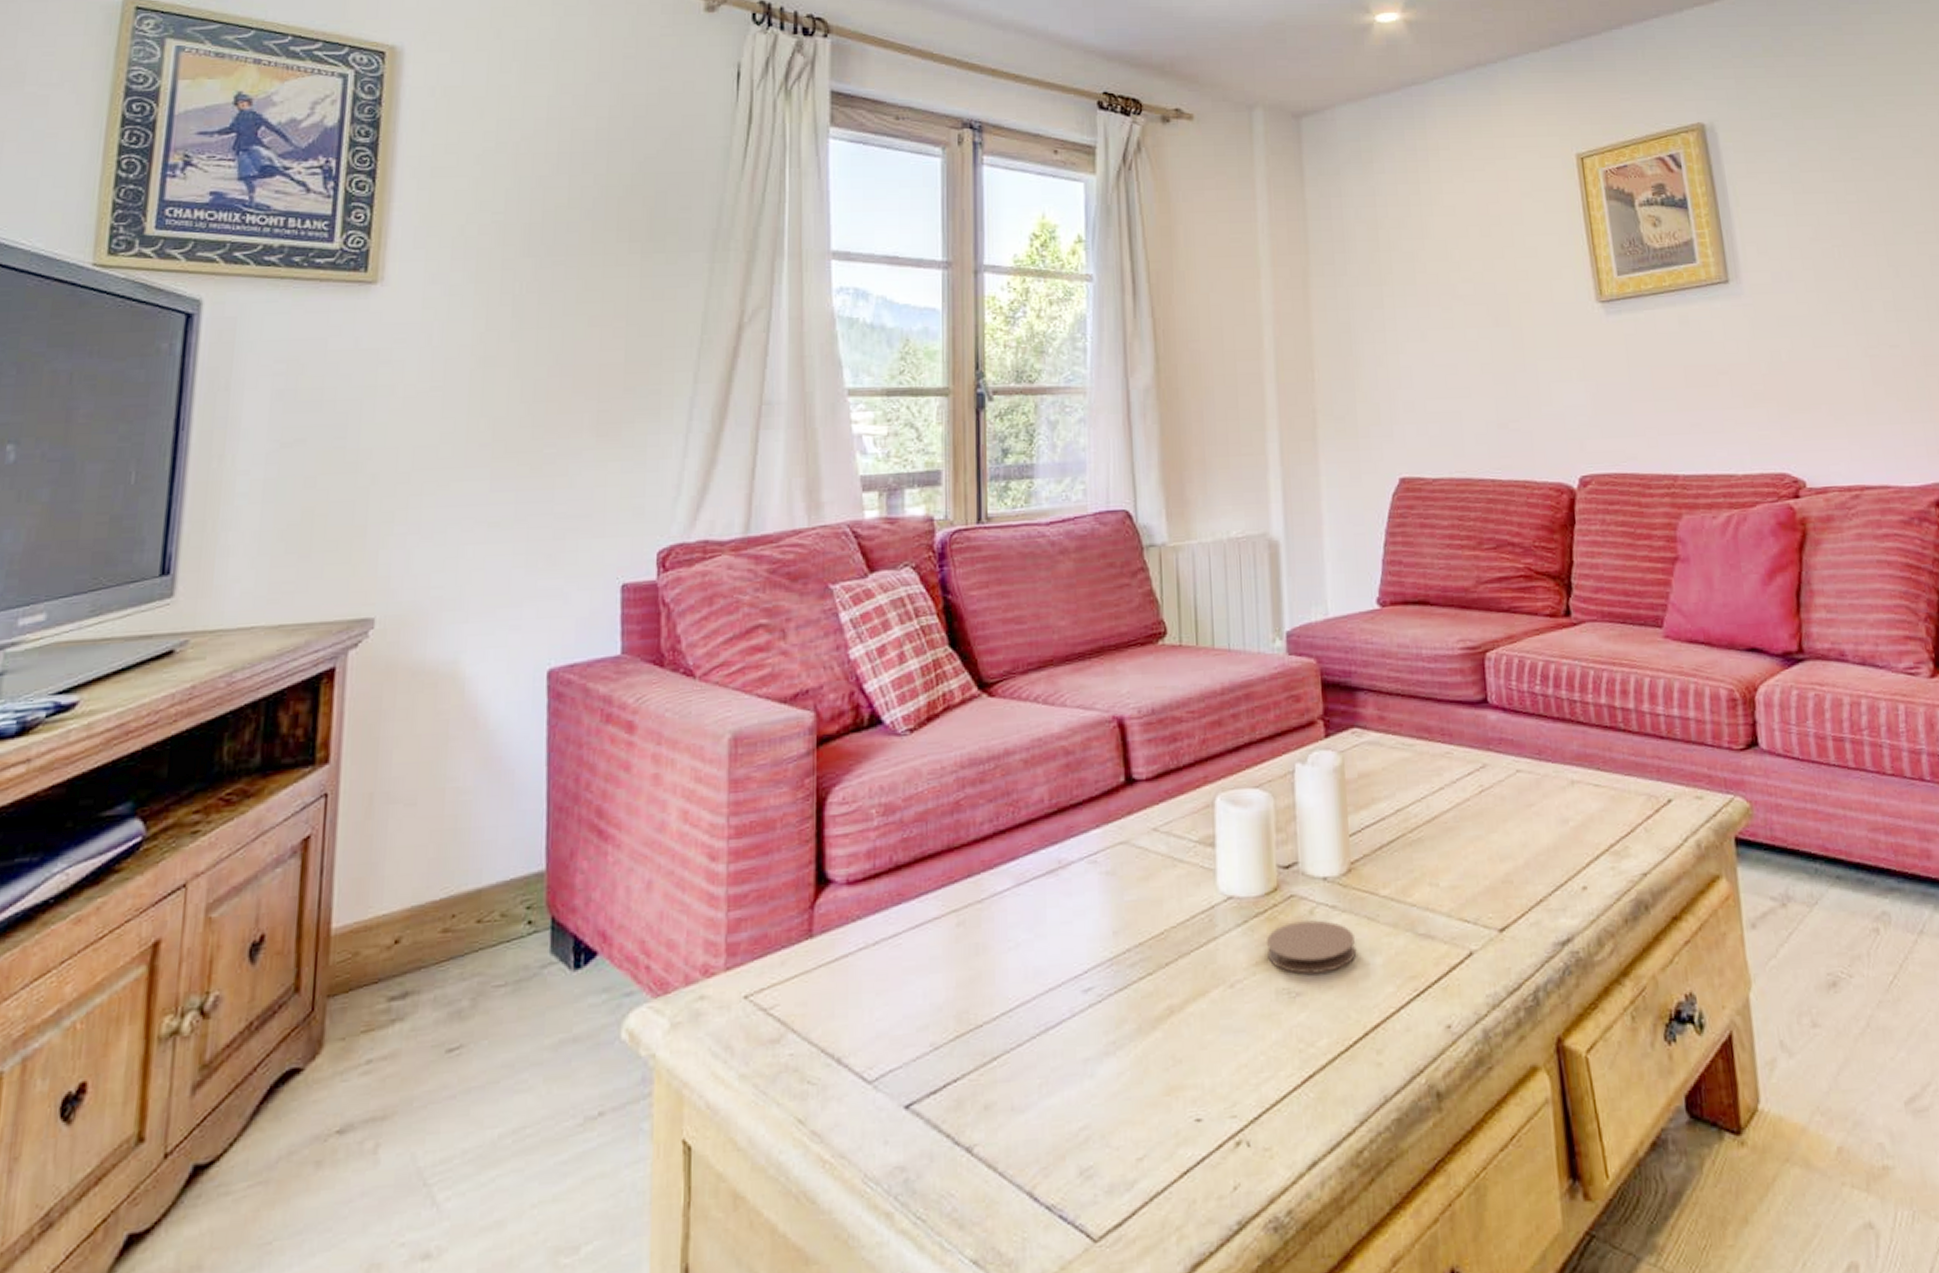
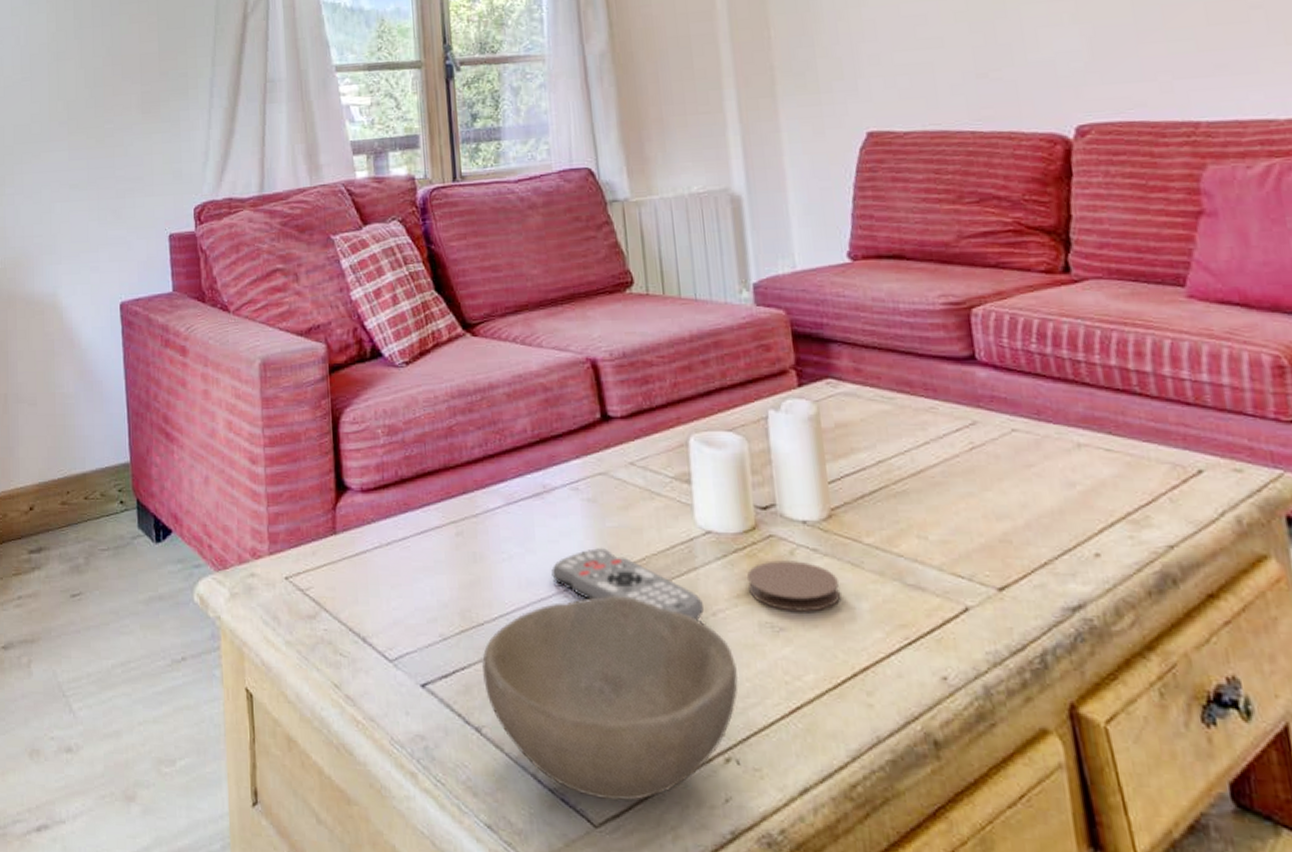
bowl: none [977,976,1254,1209] -> present [481,596,739,801]
remote control: none [1062,924,1221,995] -> present [551,547,704,620]

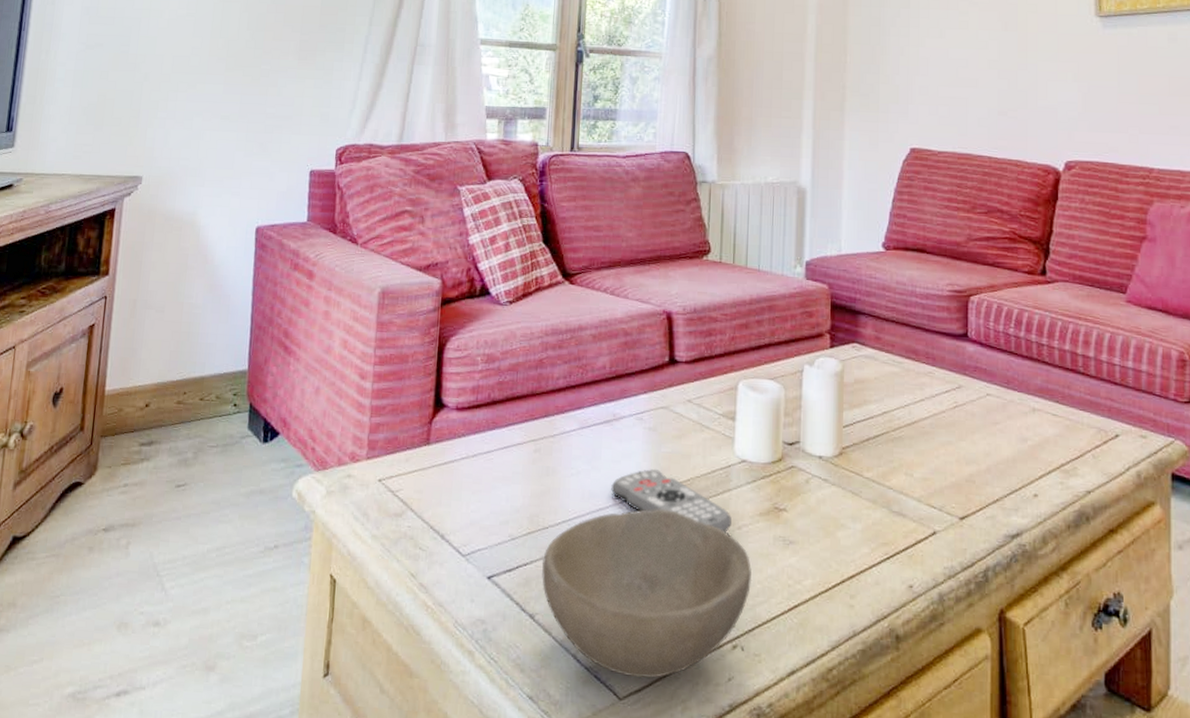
coaster: present [746,559,841,612] -> none [769,486,841,530]

